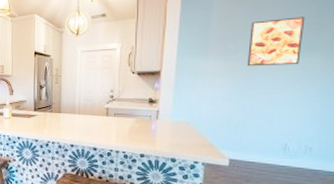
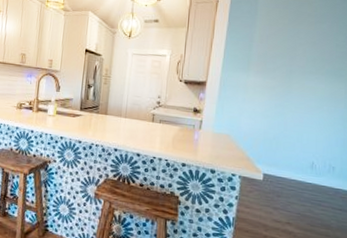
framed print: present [247,17,305,66] -> none [283,44,333,89]

